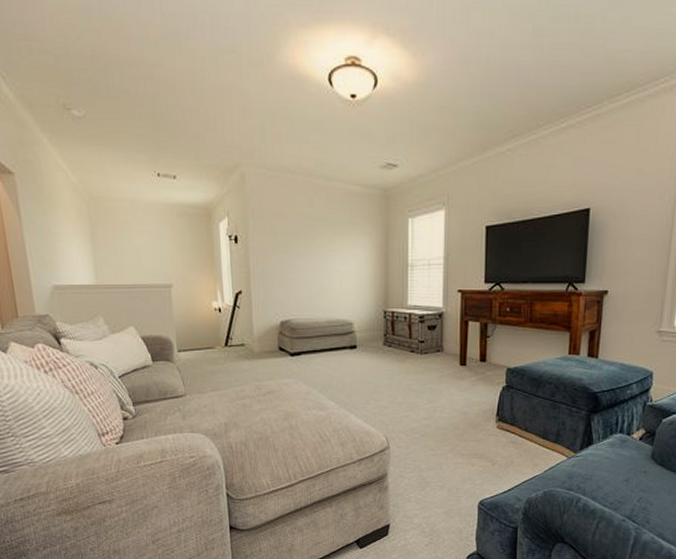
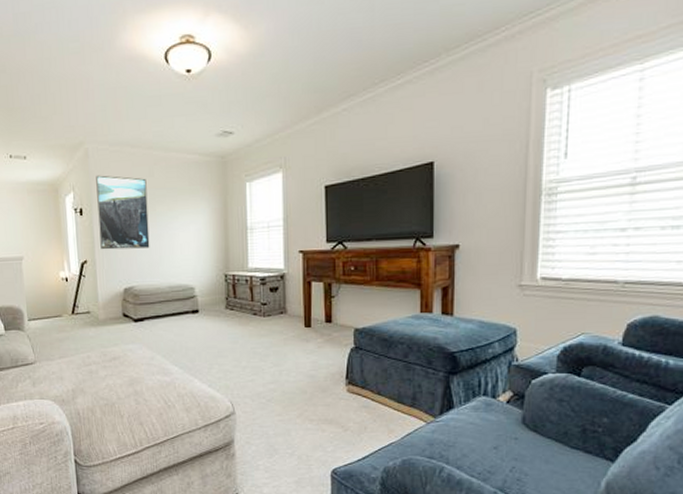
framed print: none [252,201,309,281] -> present [96,175,150,250]

